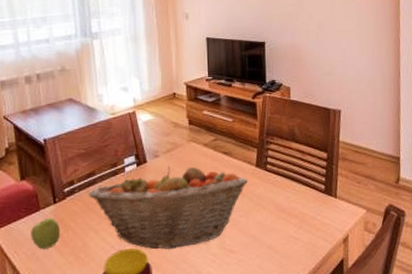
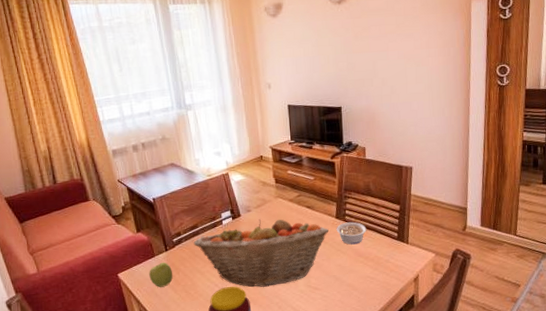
legume: none [256,171,291,198] -> present [336,222,367,245]

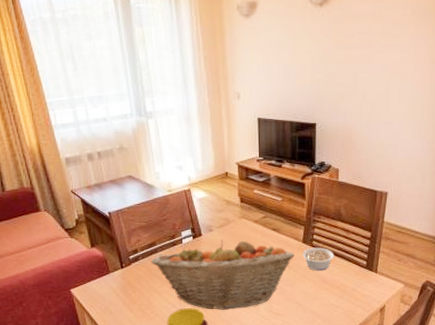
apple: present [149,262,173,287] -> none [103,279,128,305]

